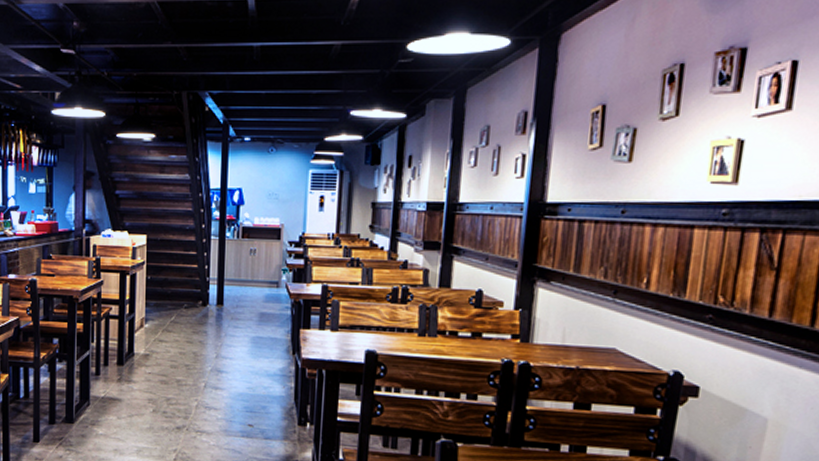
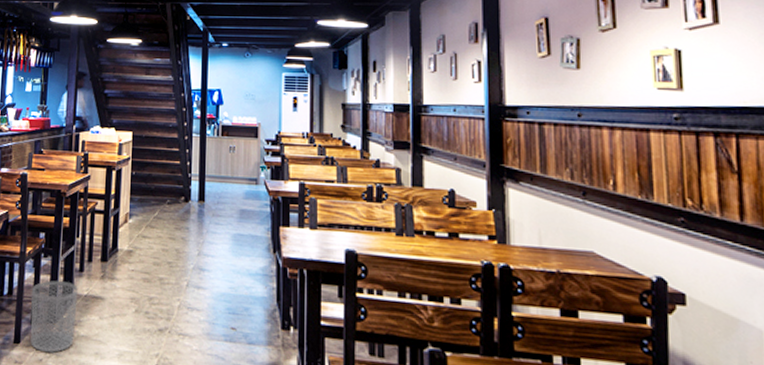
waste bin: none [49,384,95,450] -> present [31,280,78,353]

